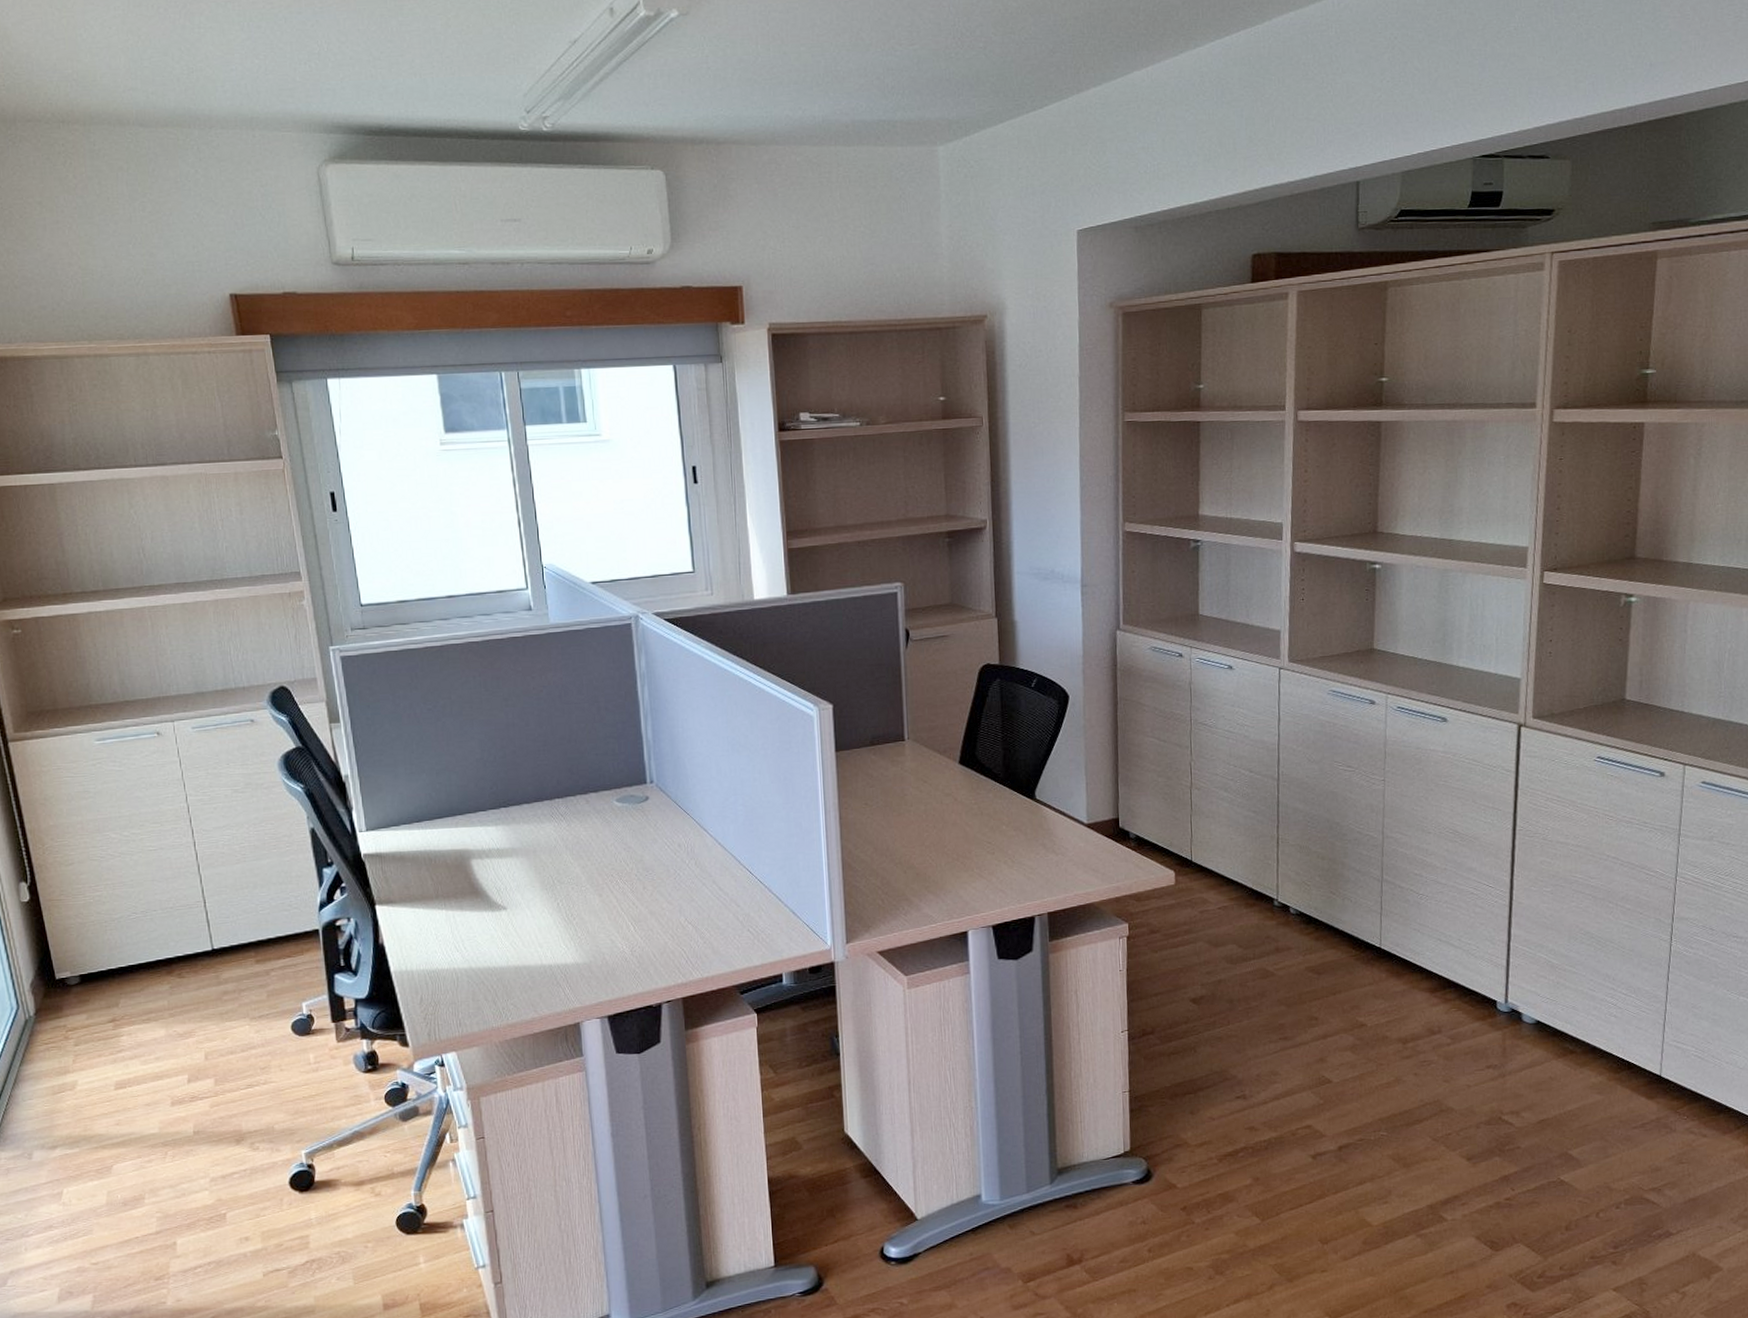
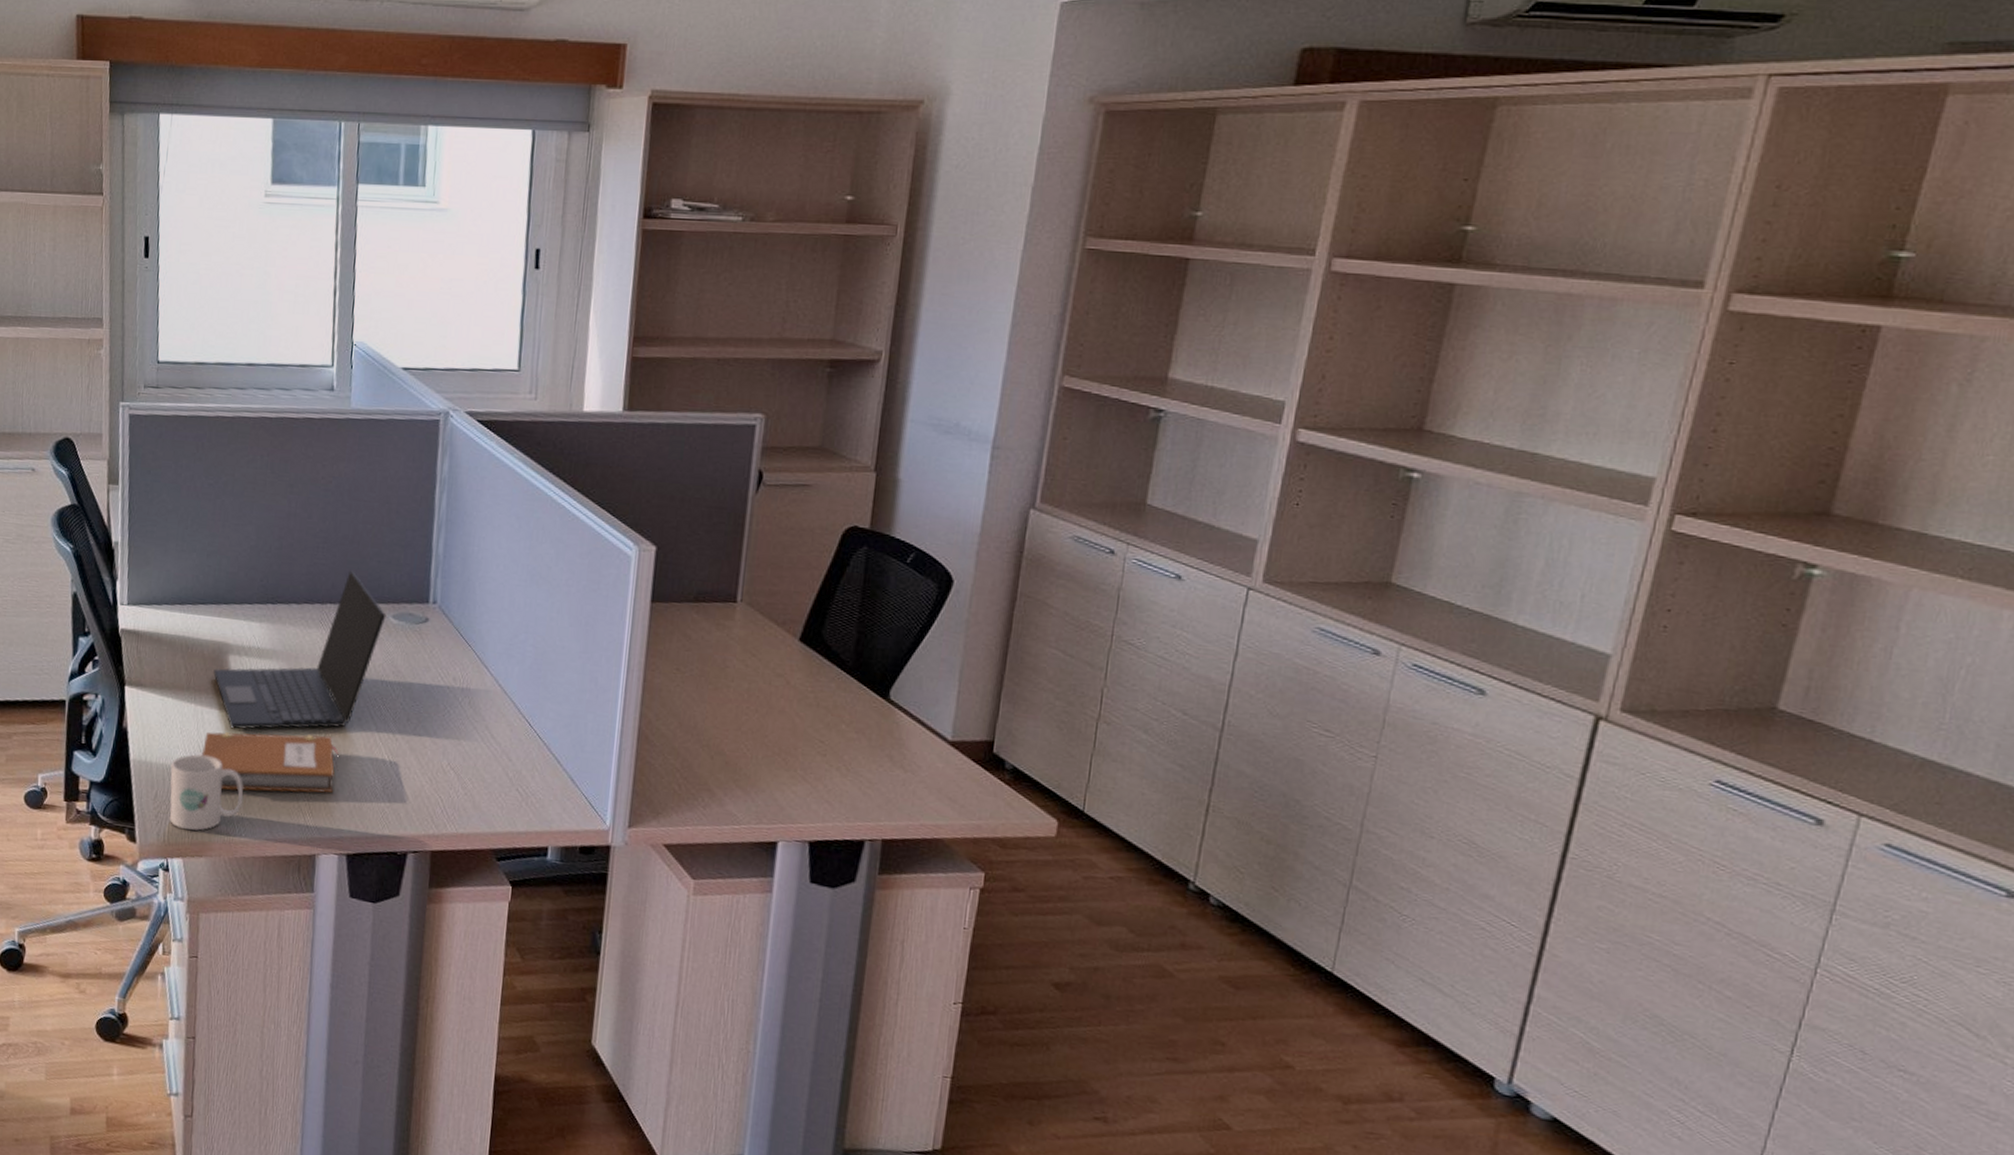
mug: none [431,954,505,1025] -> present [169,754,244,831]
laptop: none [459,766,611,926] -> present [213,570,387,730]
notebook: none [459,915,588,982] -> present [202,732,339,793]

